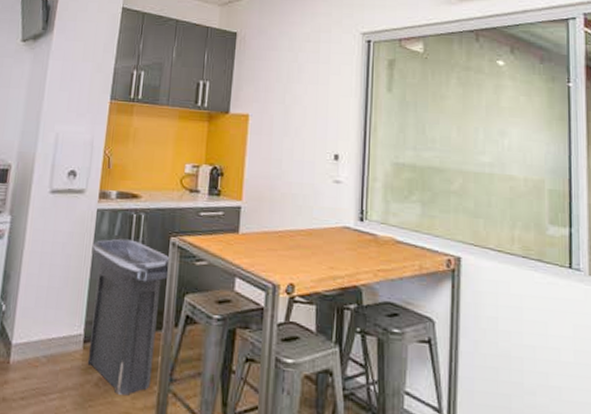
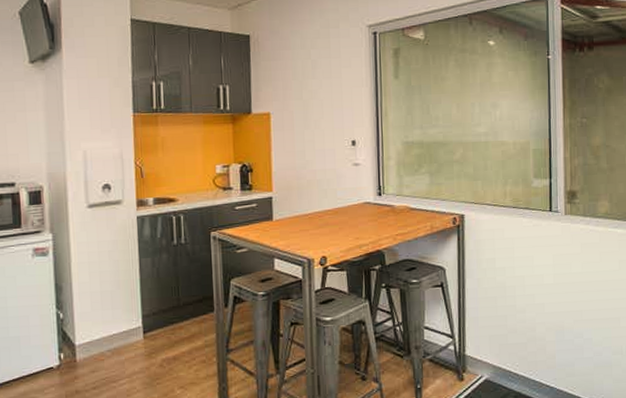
trash can: present [87,238,170,396] -> none [137,239,215,370]

